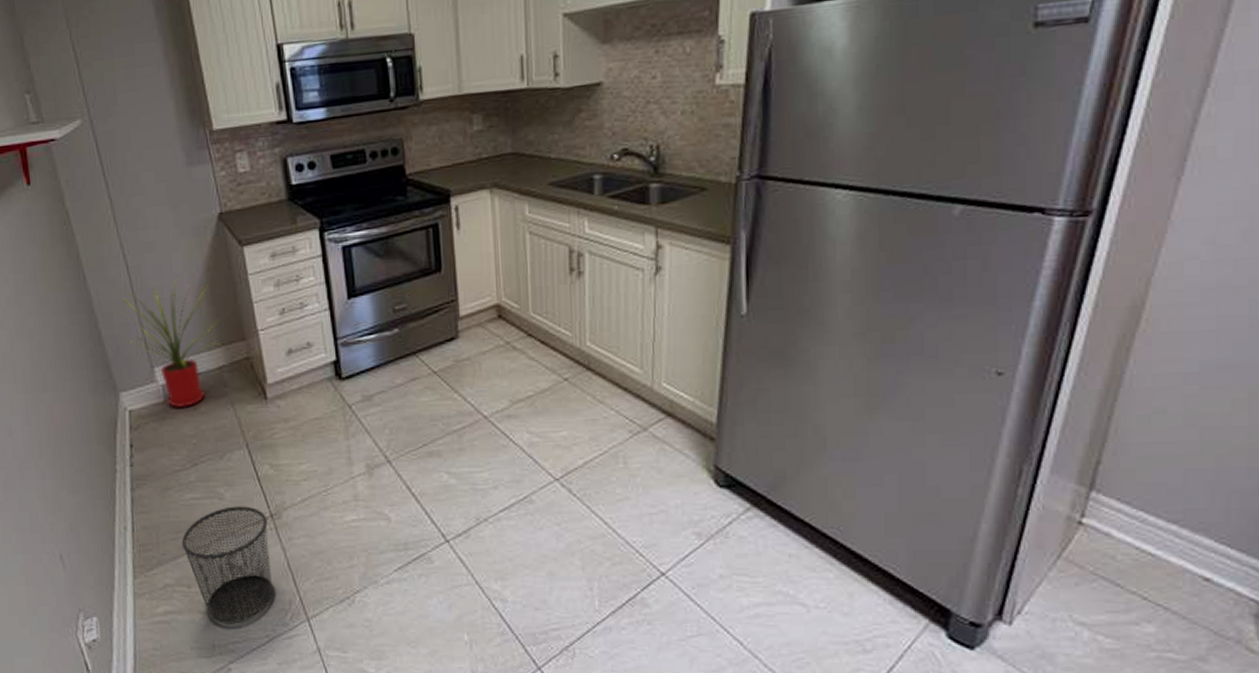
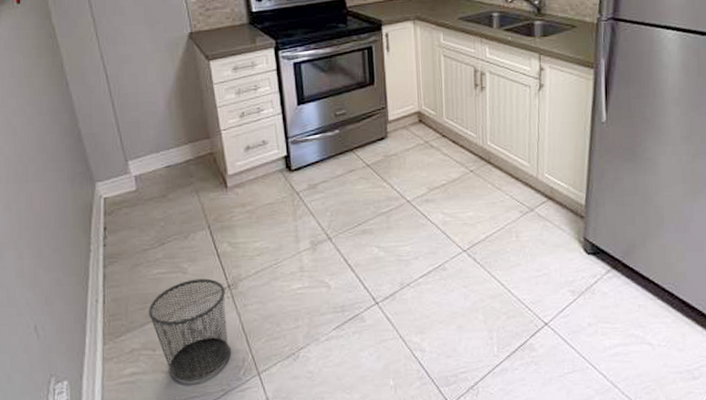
house plant: present [114,275,221,407] -> none [93,83,188,195]

